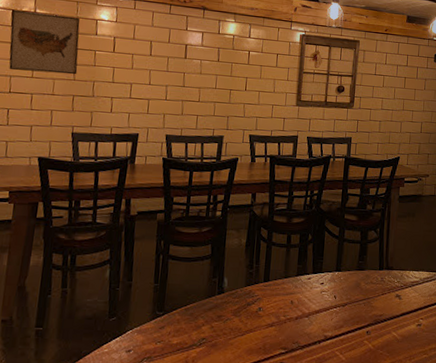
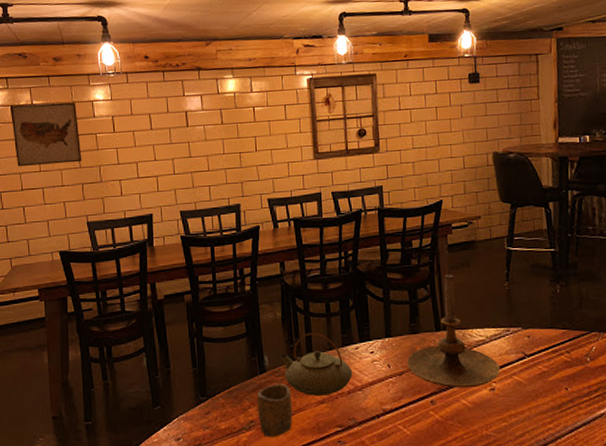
cup: none [210,305,244,355] -> present [256,384,293,438]
teapot: none [238,261,303,319] -> present [279,333,353,396]
candle holder: none [351,221,428,322] -> present [407,274,500,388]

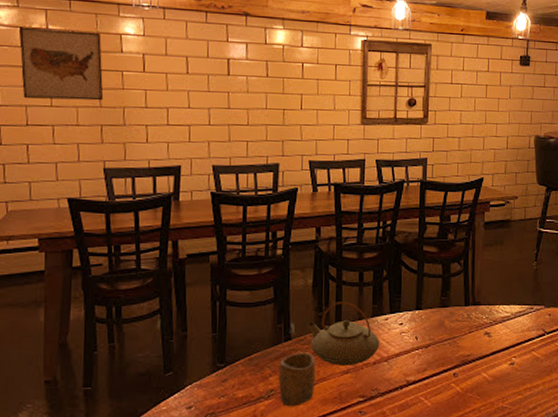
candle holder: present [407,274,500,388] -> none [434,250,521,362]

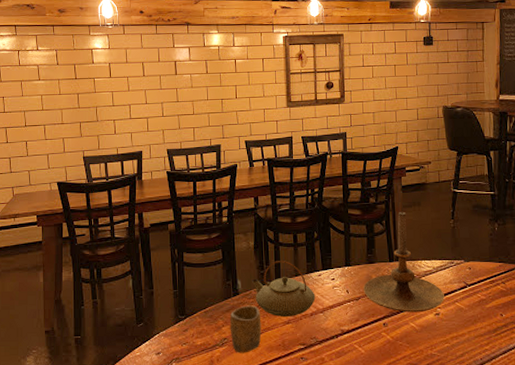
wall art: present [19,27,104,101] -> none [18,49,81,106]
candle holder: none [434,250,521,362] -> present [364,211,444,313]

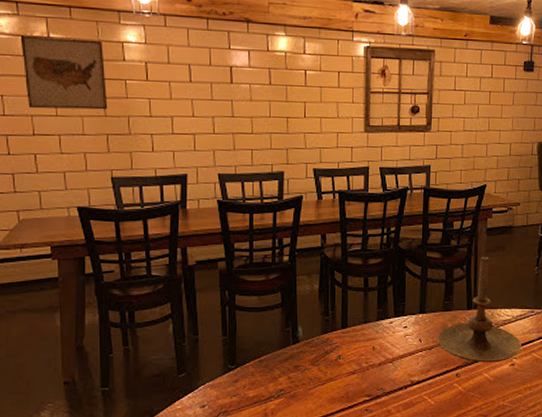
wall art: none [18,49,81,106] -> present [21,35,108,110]
cup: present [229,305,262,353] -> none [287,354,324,406]
teapot: present [251,261,316,317] -> none [314,306,385,367]

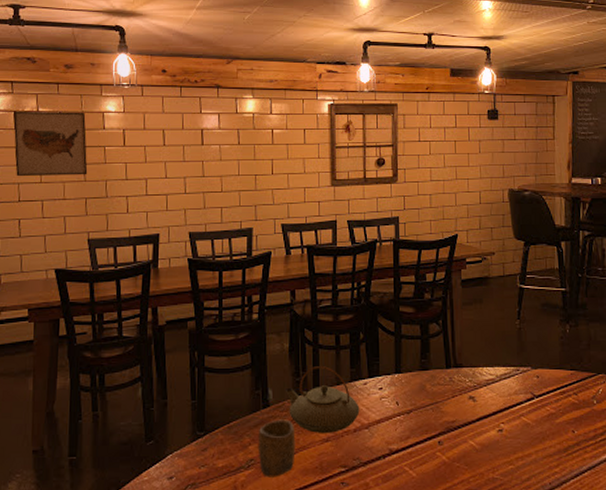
cup: none [287,354,324,406] -> present [258,419,296,478]
teapot: none [314,306,385,367] -> present [285,366,360,433]
candle holder: present [438,256,522,363] -> none [416,309,509,429]

